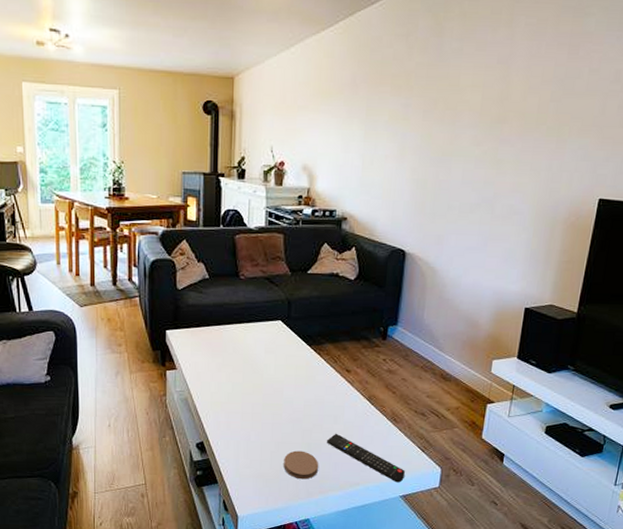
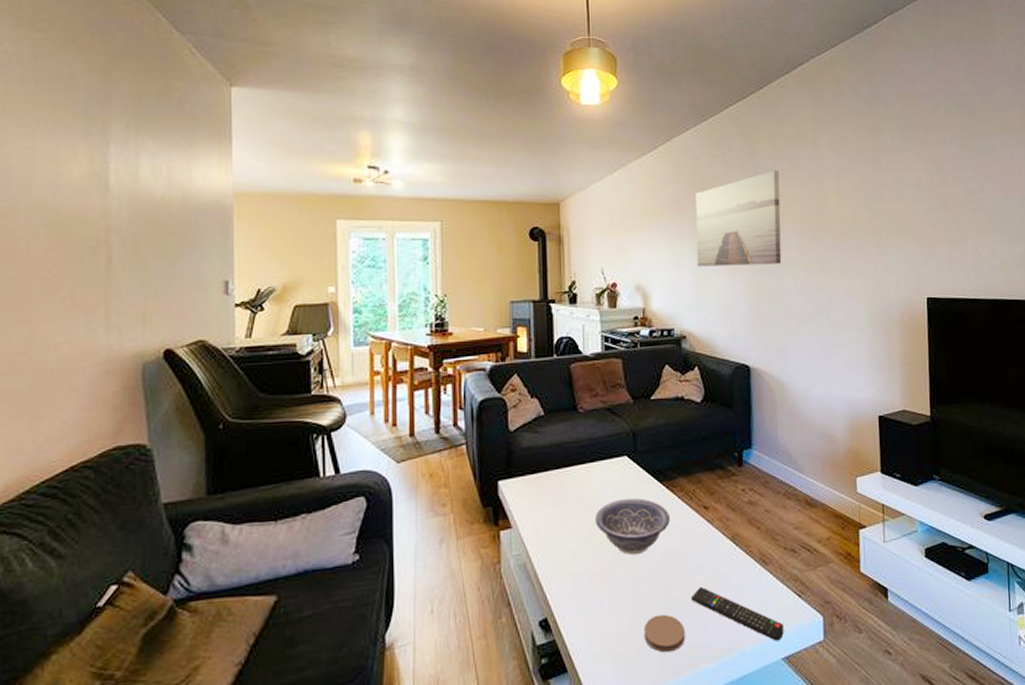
decorative bowl: none [249,355,315,403] -> present [596,497,670,556]
wall art: none [366,54,466,154] -> present [695,170,782,267]

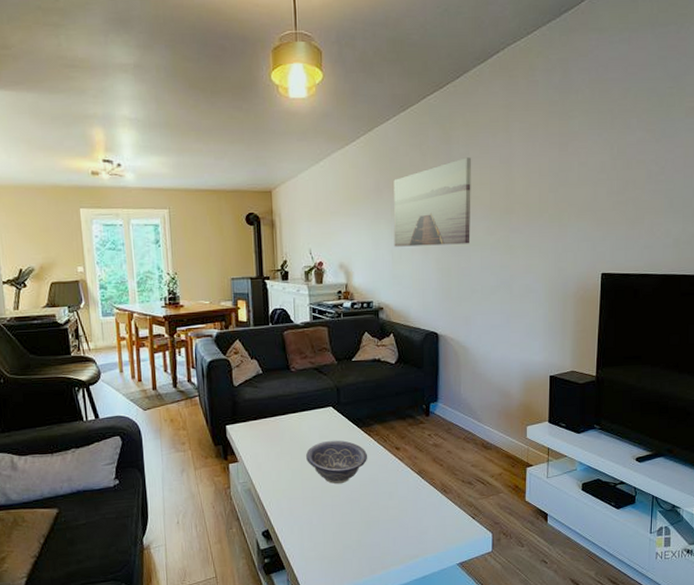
coaster: present [644,614,686,653] -> none [346,529,379,557]
remote control: present [690,586,784,641] -> none [383,509,459,551]

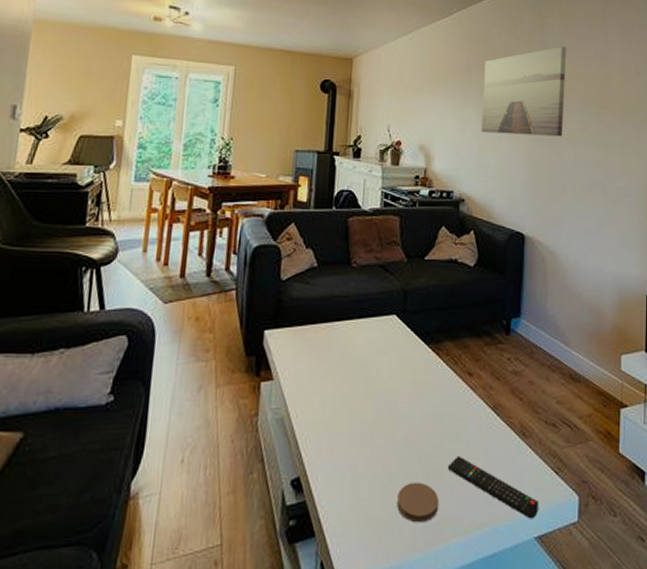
decorative bowl: present [306,440,367,484] -> none [358,358,433,418]
coaster: none [346,529,379,557] -> present [397,482,440,523]
remote control: none [383,509,459,551] -> present [447,455,538,519]

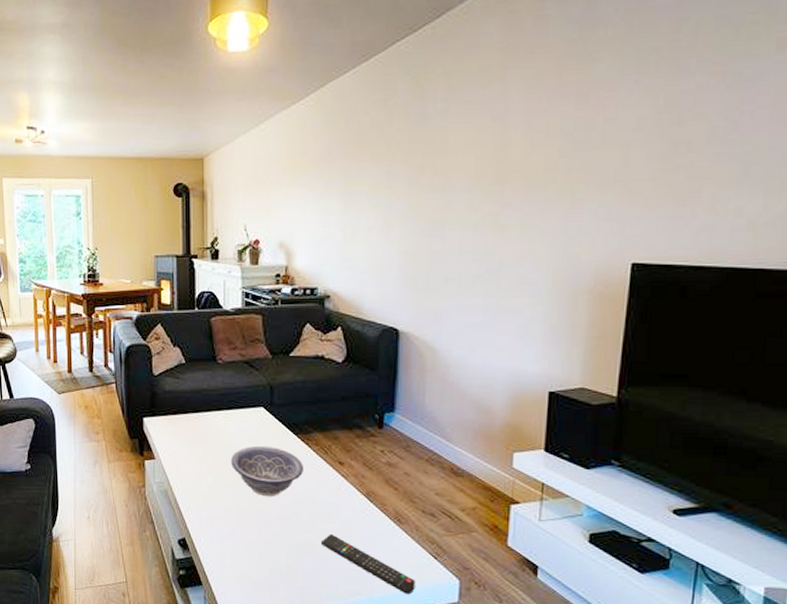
decorative bowl: none [358,358,433,418] -> present [231,445,303,497]
coaster: present [397,482,440,523] -> none [274,552,314,586]
wall art: present [481,46,567,137] -> none [347,115,453,224]

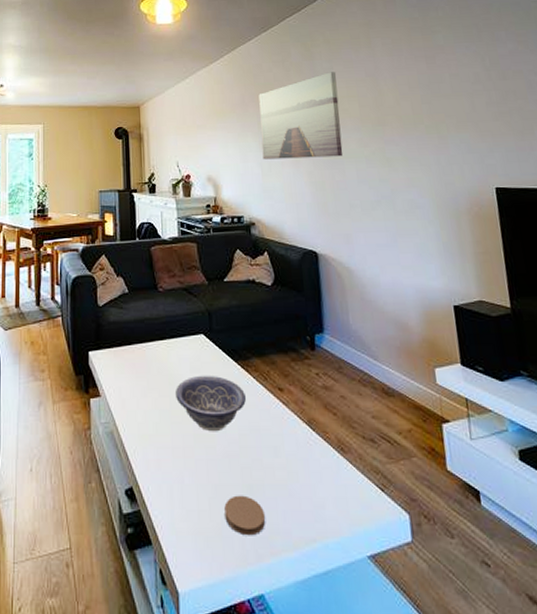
coaster: none [274,552,314,586] -> present [224,495,266,536]
remote control: present [320,533,415,595] -> none [269,469,368,537]
wall art: none [347,115,453,224] -> present [258,72,343,160]

